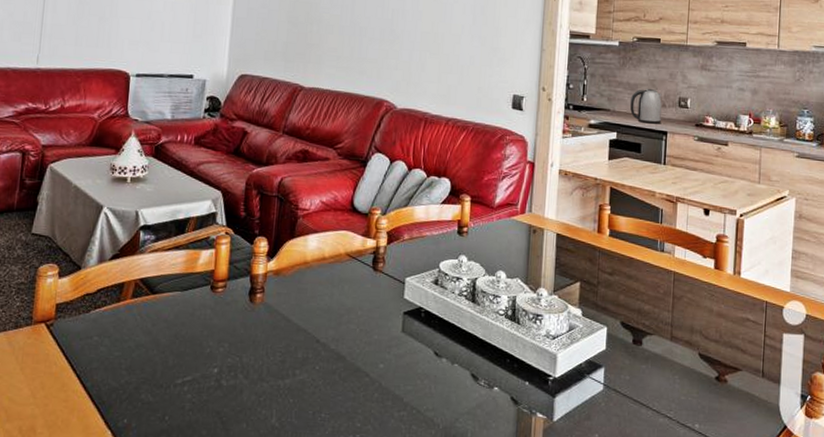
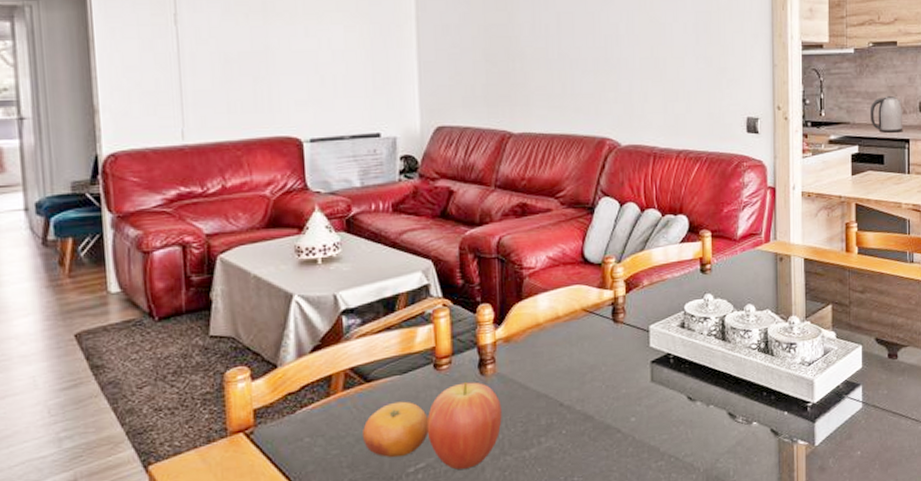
fruit: none [141,315,200,368] -> present [361,401,429,458]
fruit: none [197,306,265,388] -> present [426,381,502,470]

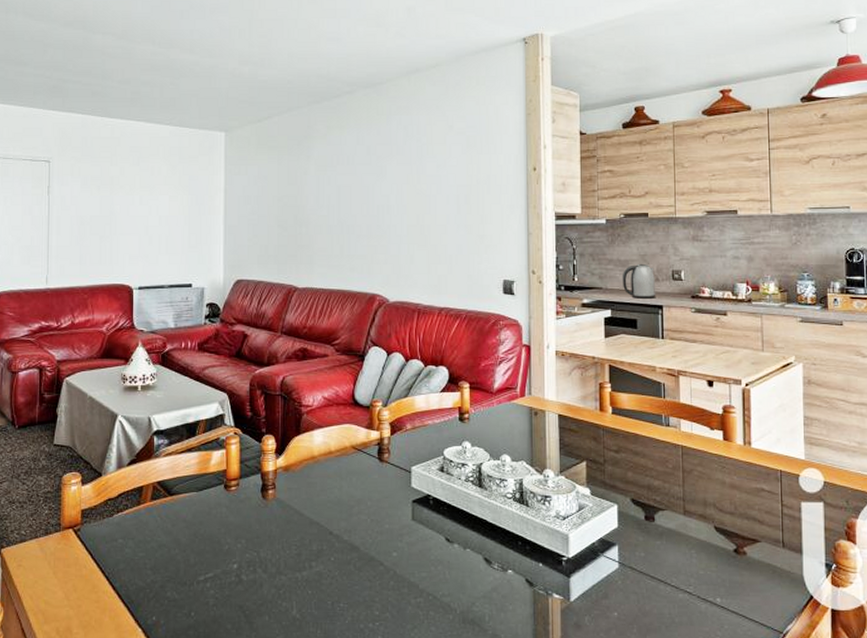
fruit: present [361,401,429,458] -> none [163,515,217,565]
fruit: present [426,381,502,470] -> none [216,503,279,583]

